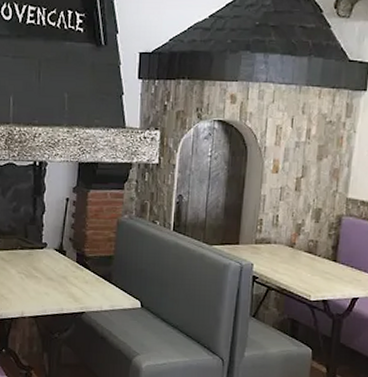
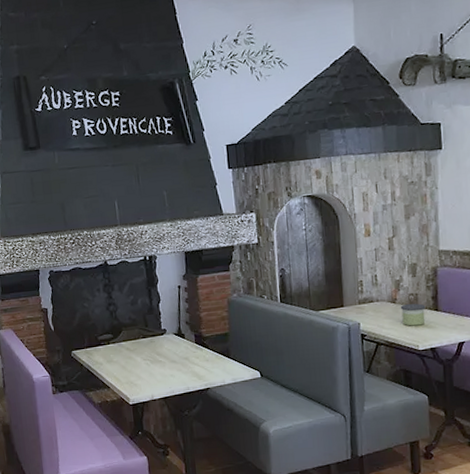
candle: none [297,251,324,275] -> present [400,303,426,326]

